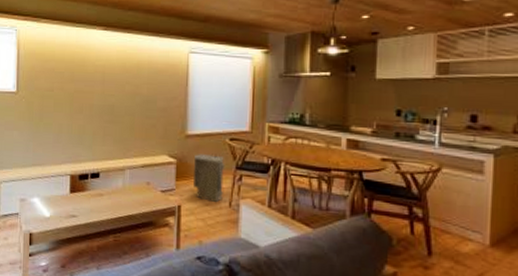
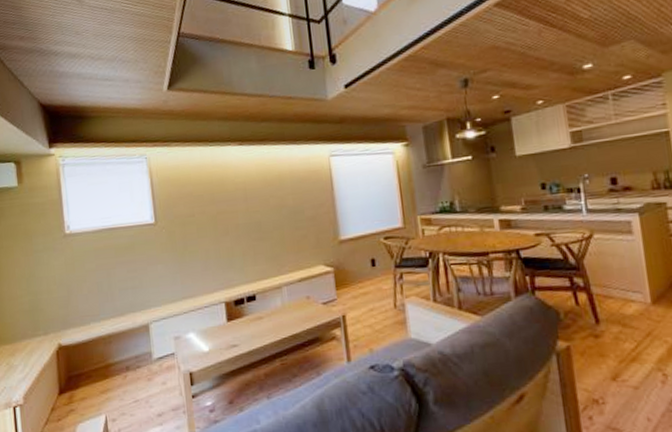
air purifier: present [194,154,225,202] -> none [351,257,387,306]

